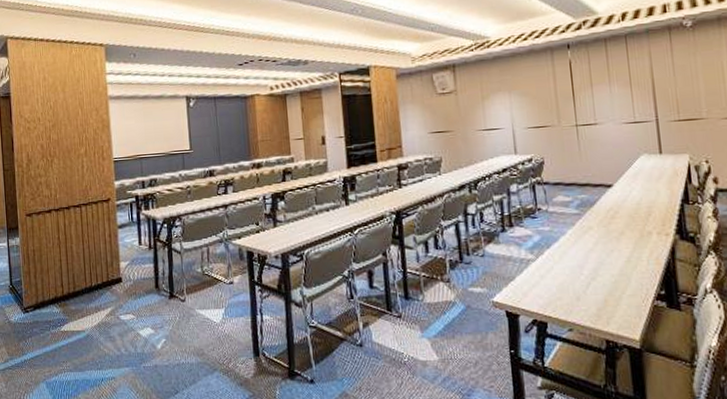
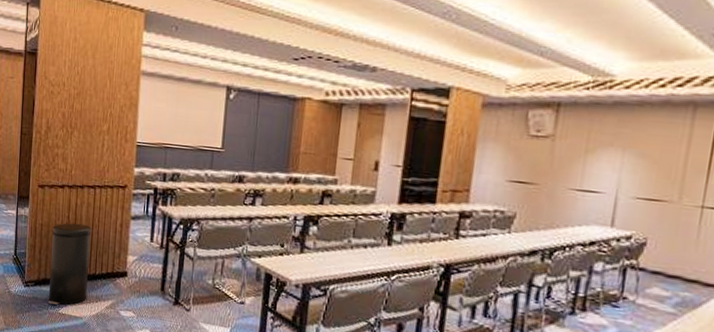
pedal bin: none [44,242,86,324] -> present [48,223,92,306]

